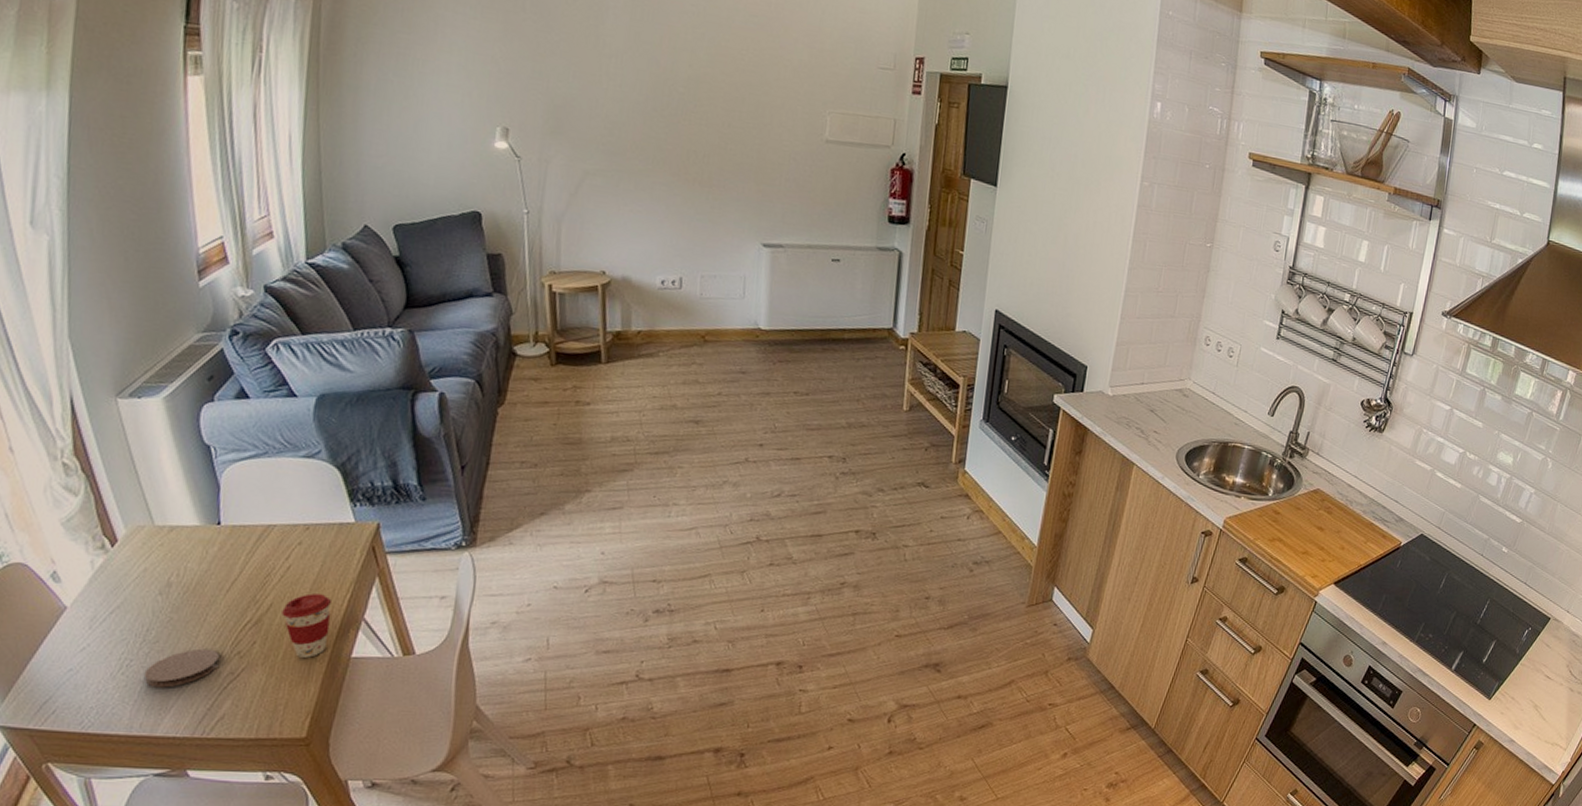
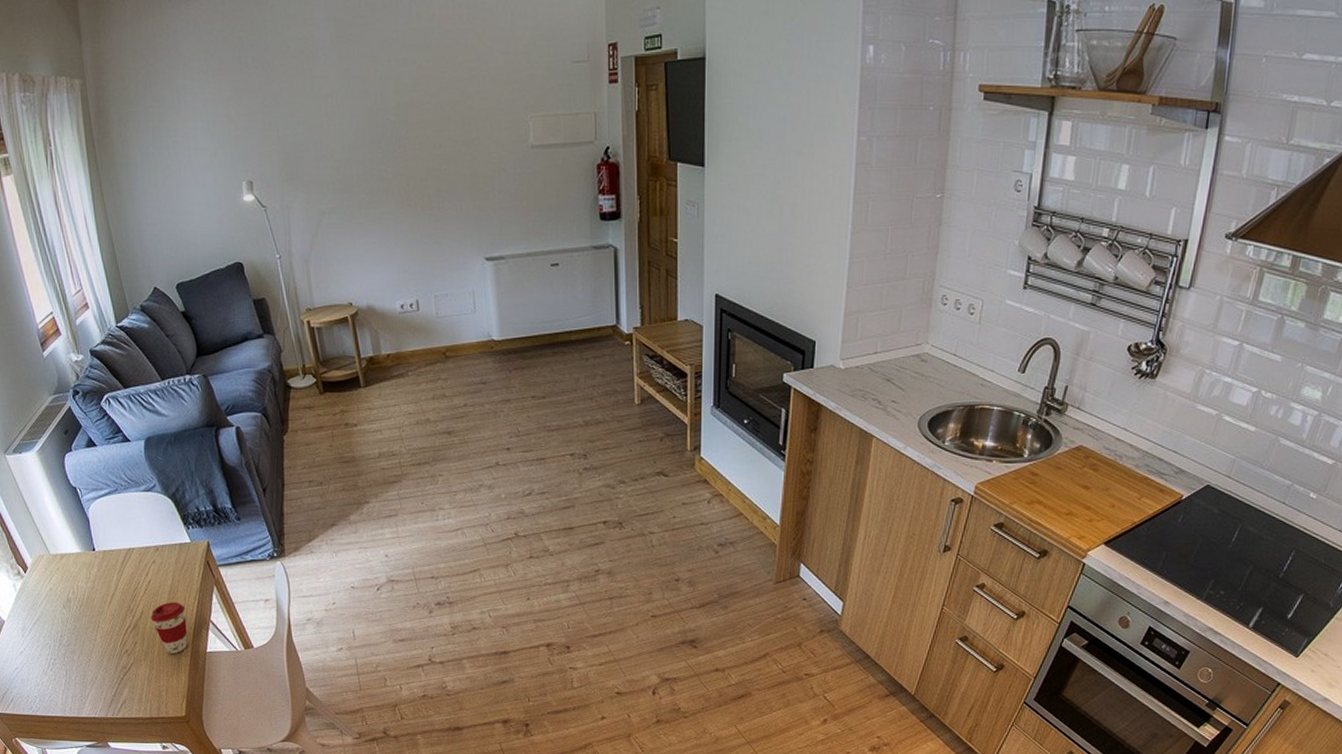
coaster: present [143,648,219,688] -> none [65,649,114,680]

